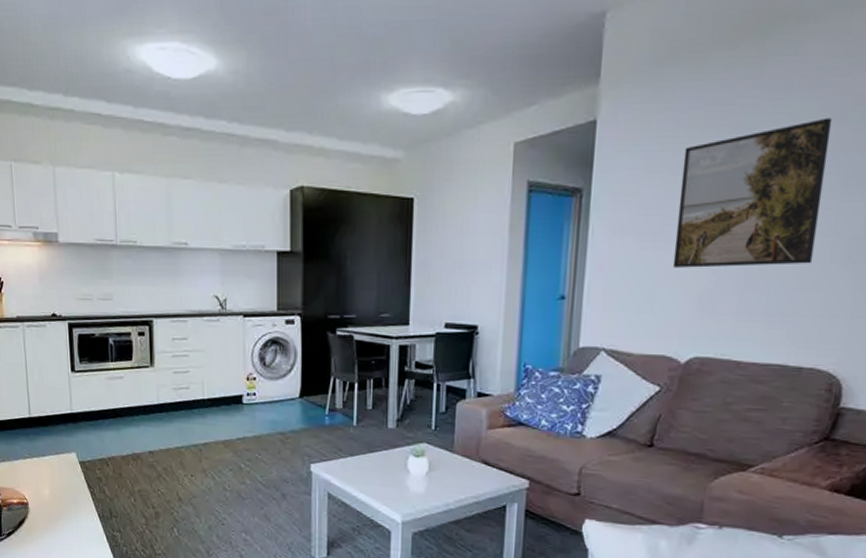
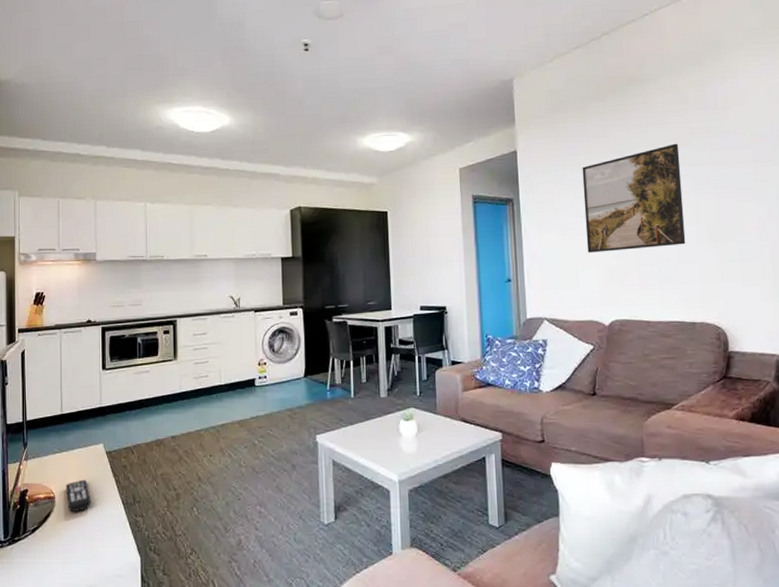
remote control: none [38,488,66,521] -> present [65,479,91,513]

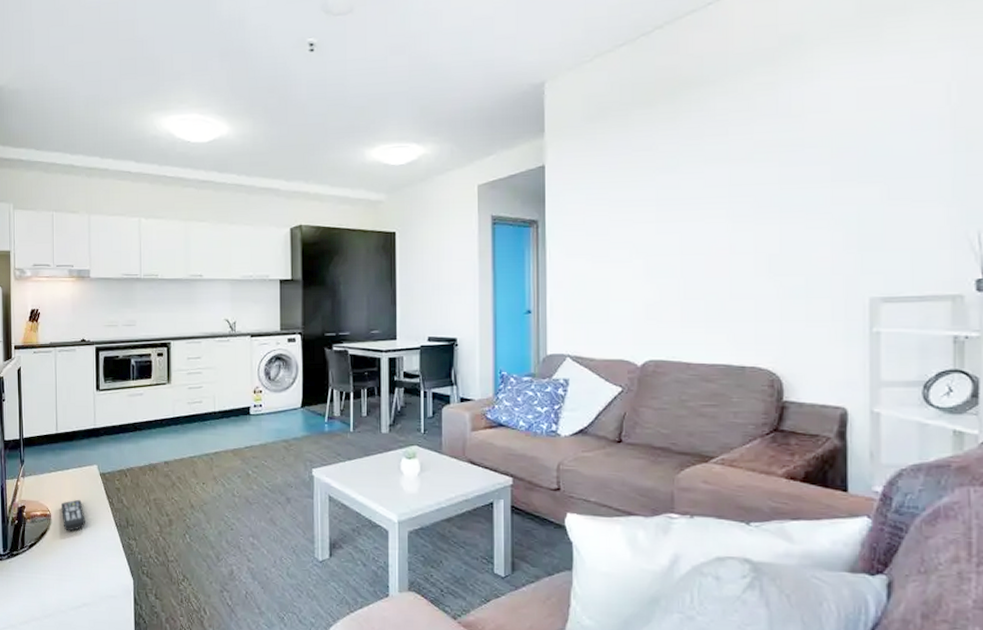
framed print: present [582,143,686,253] -> none [620,158,740,284]

